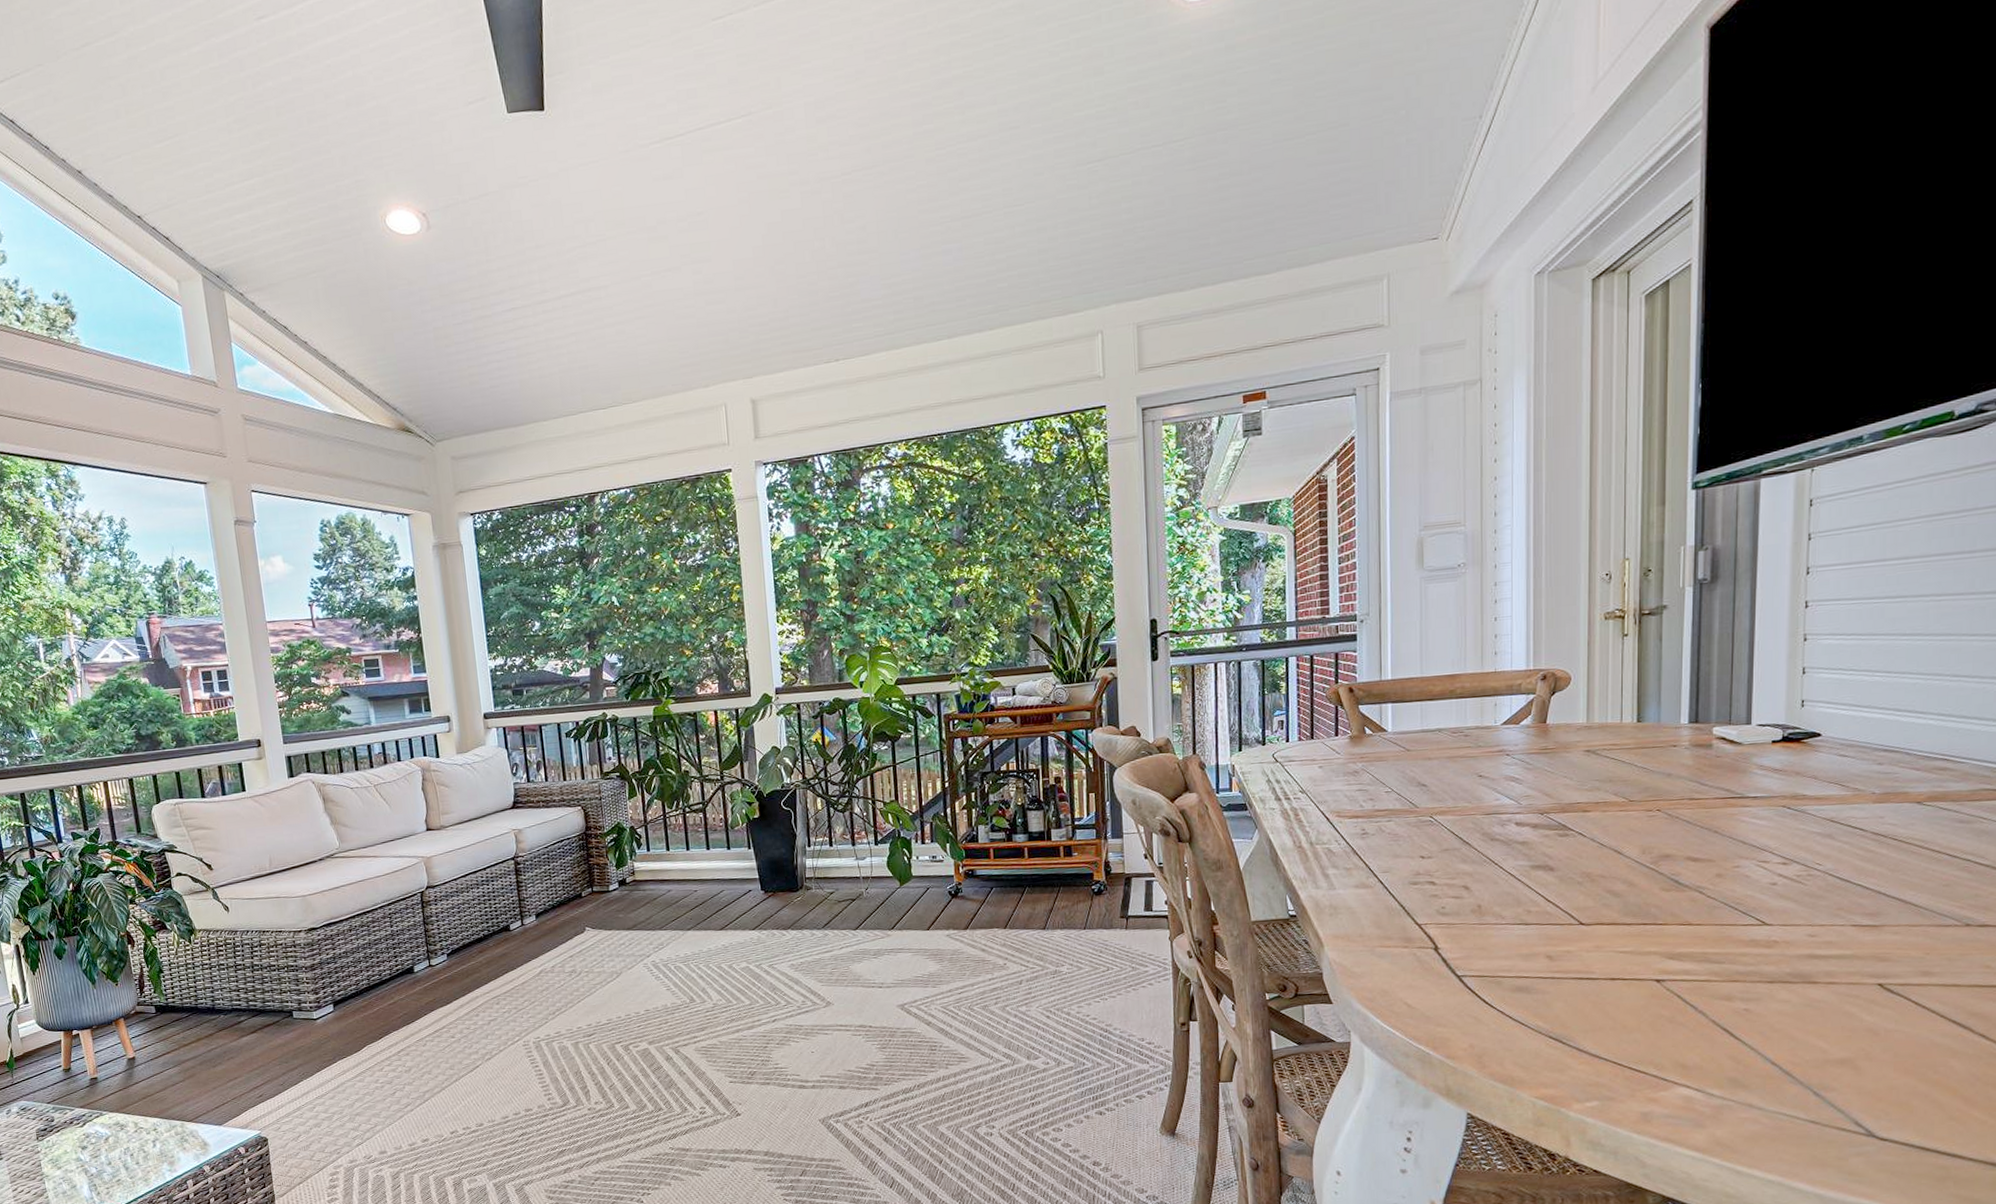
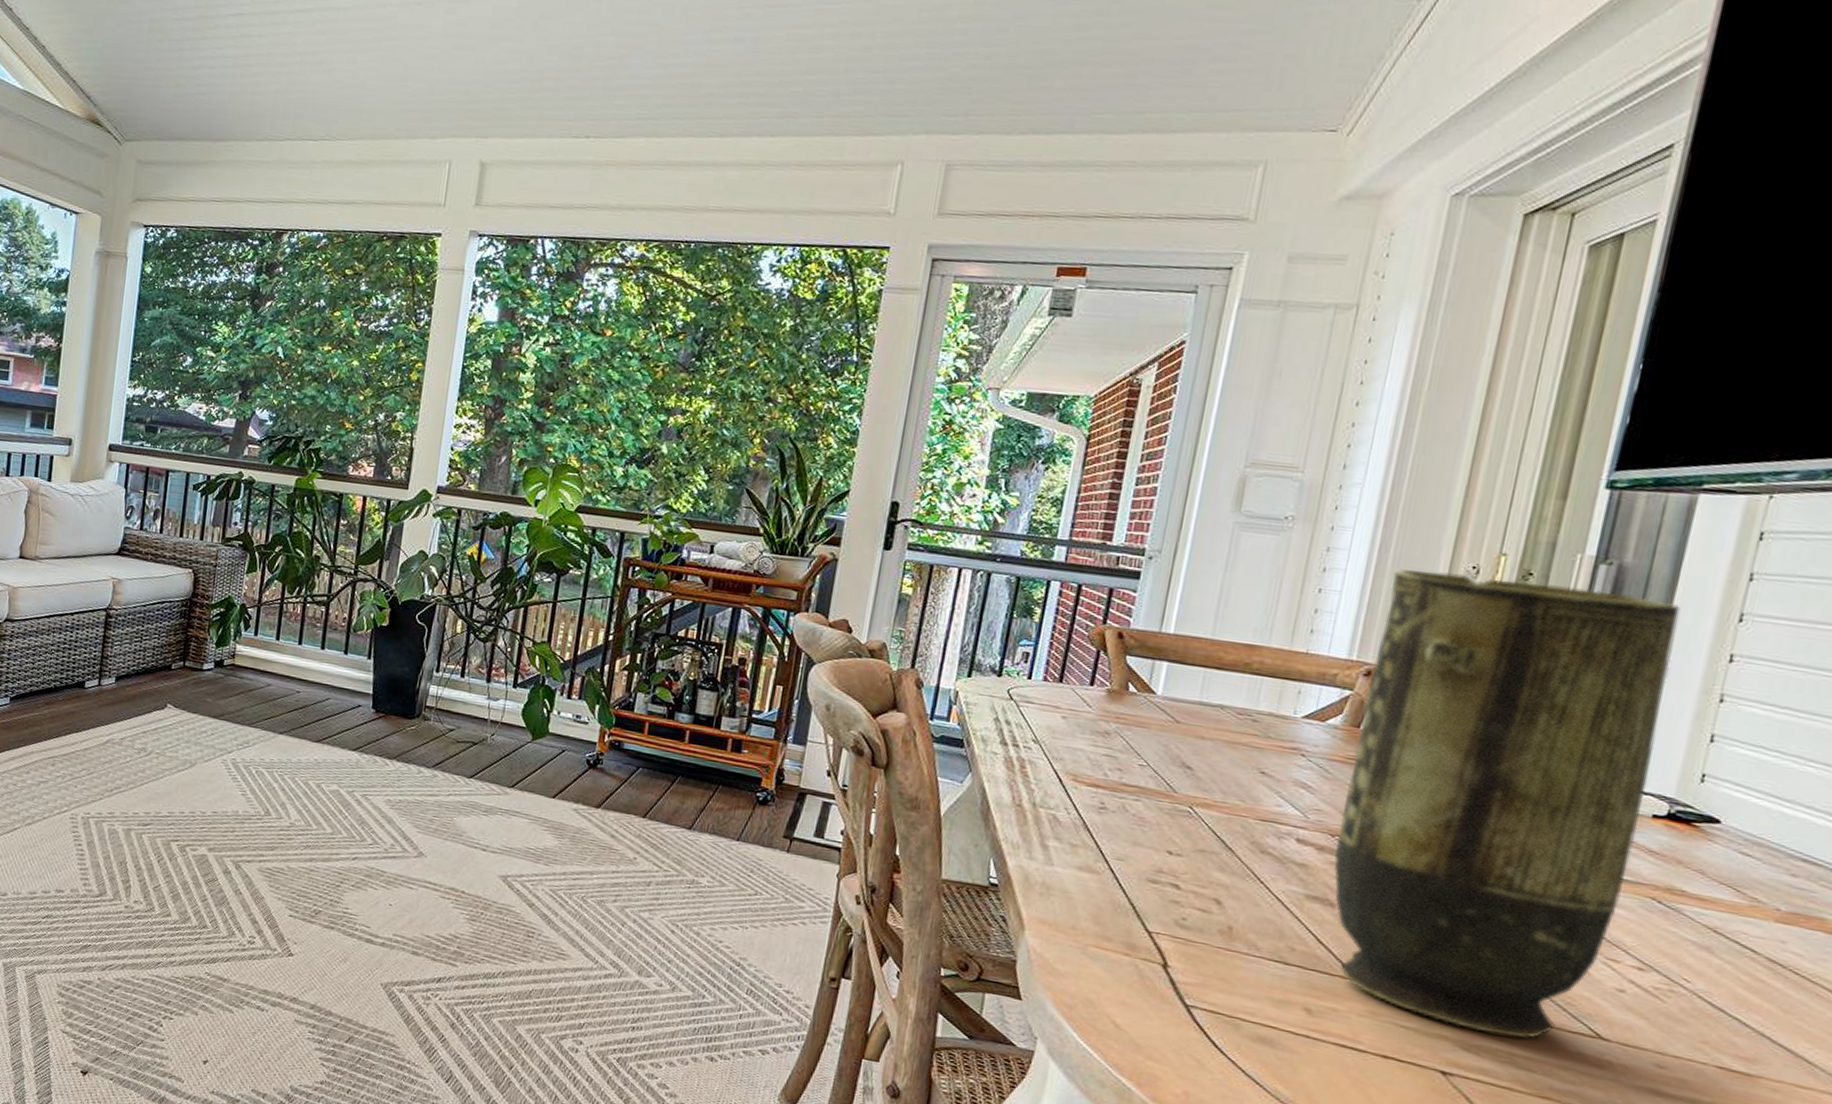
vase: none [1545,571,1764,942] -> present [1333,569,1681,1038]

